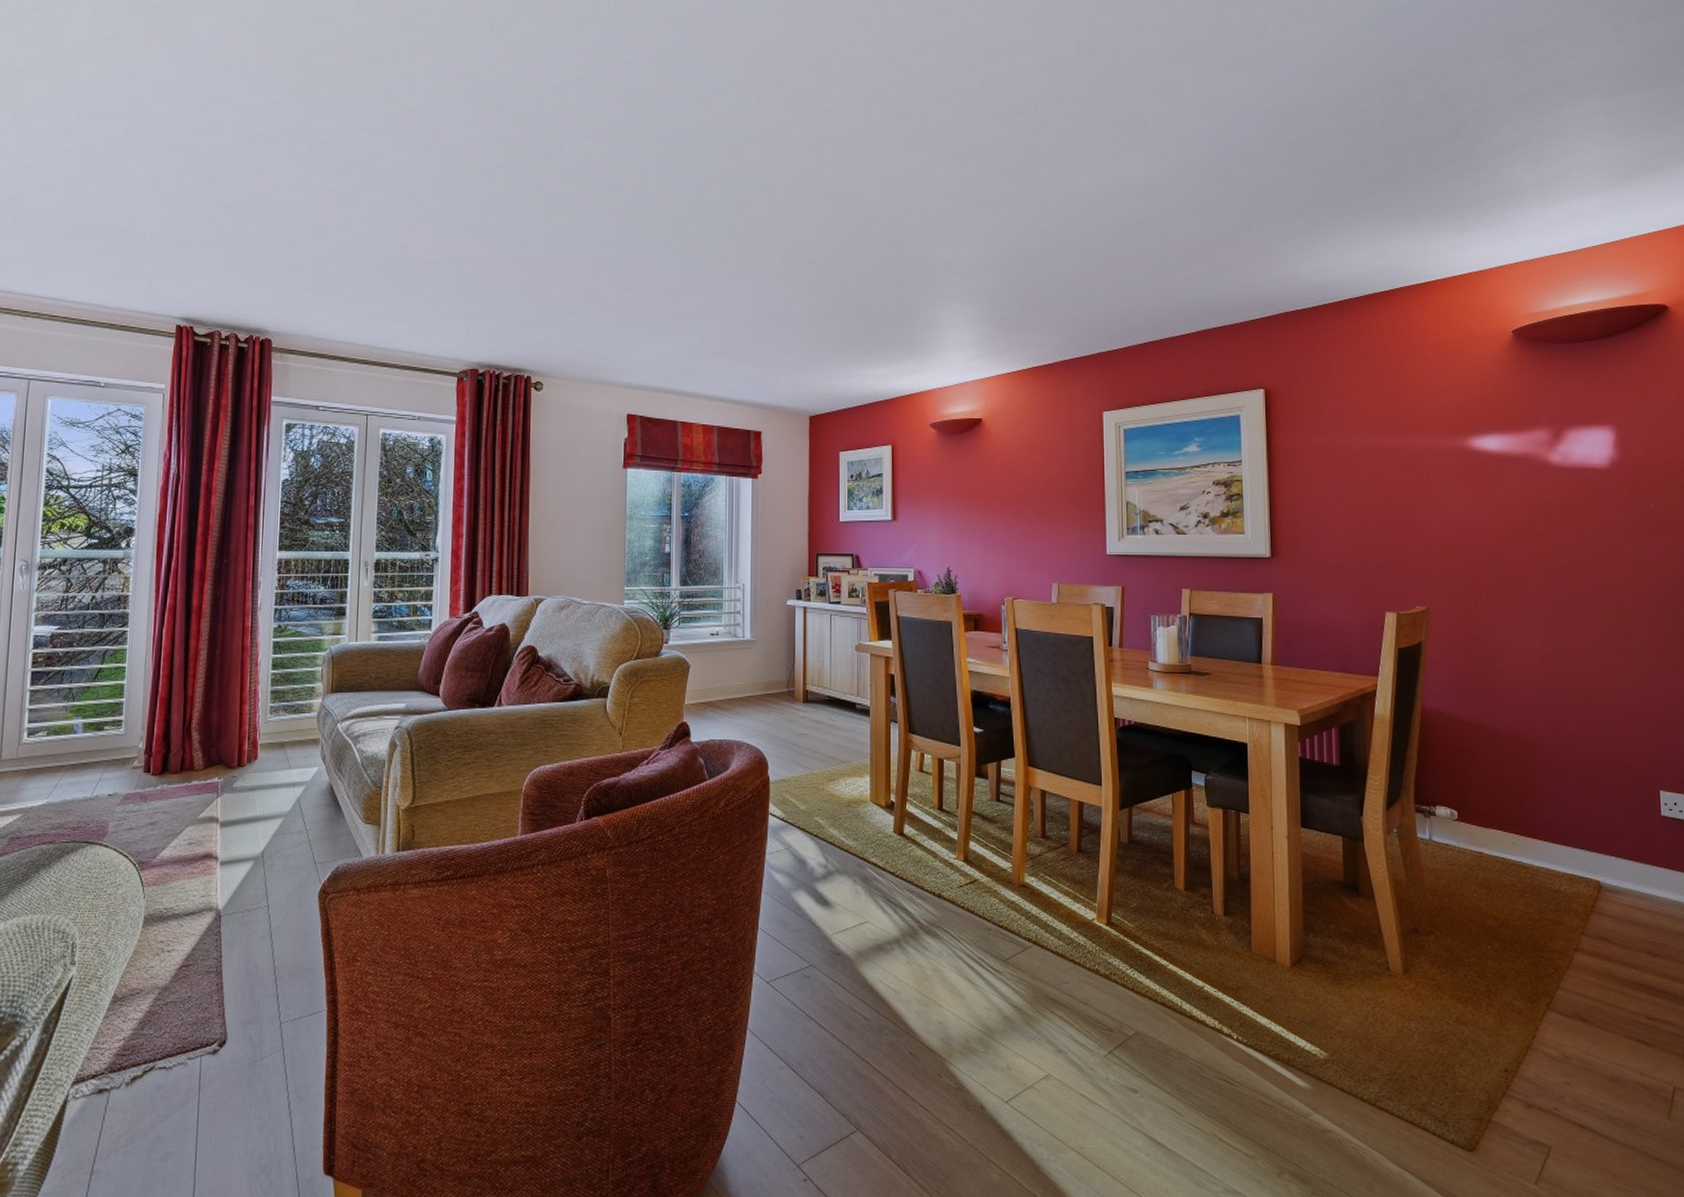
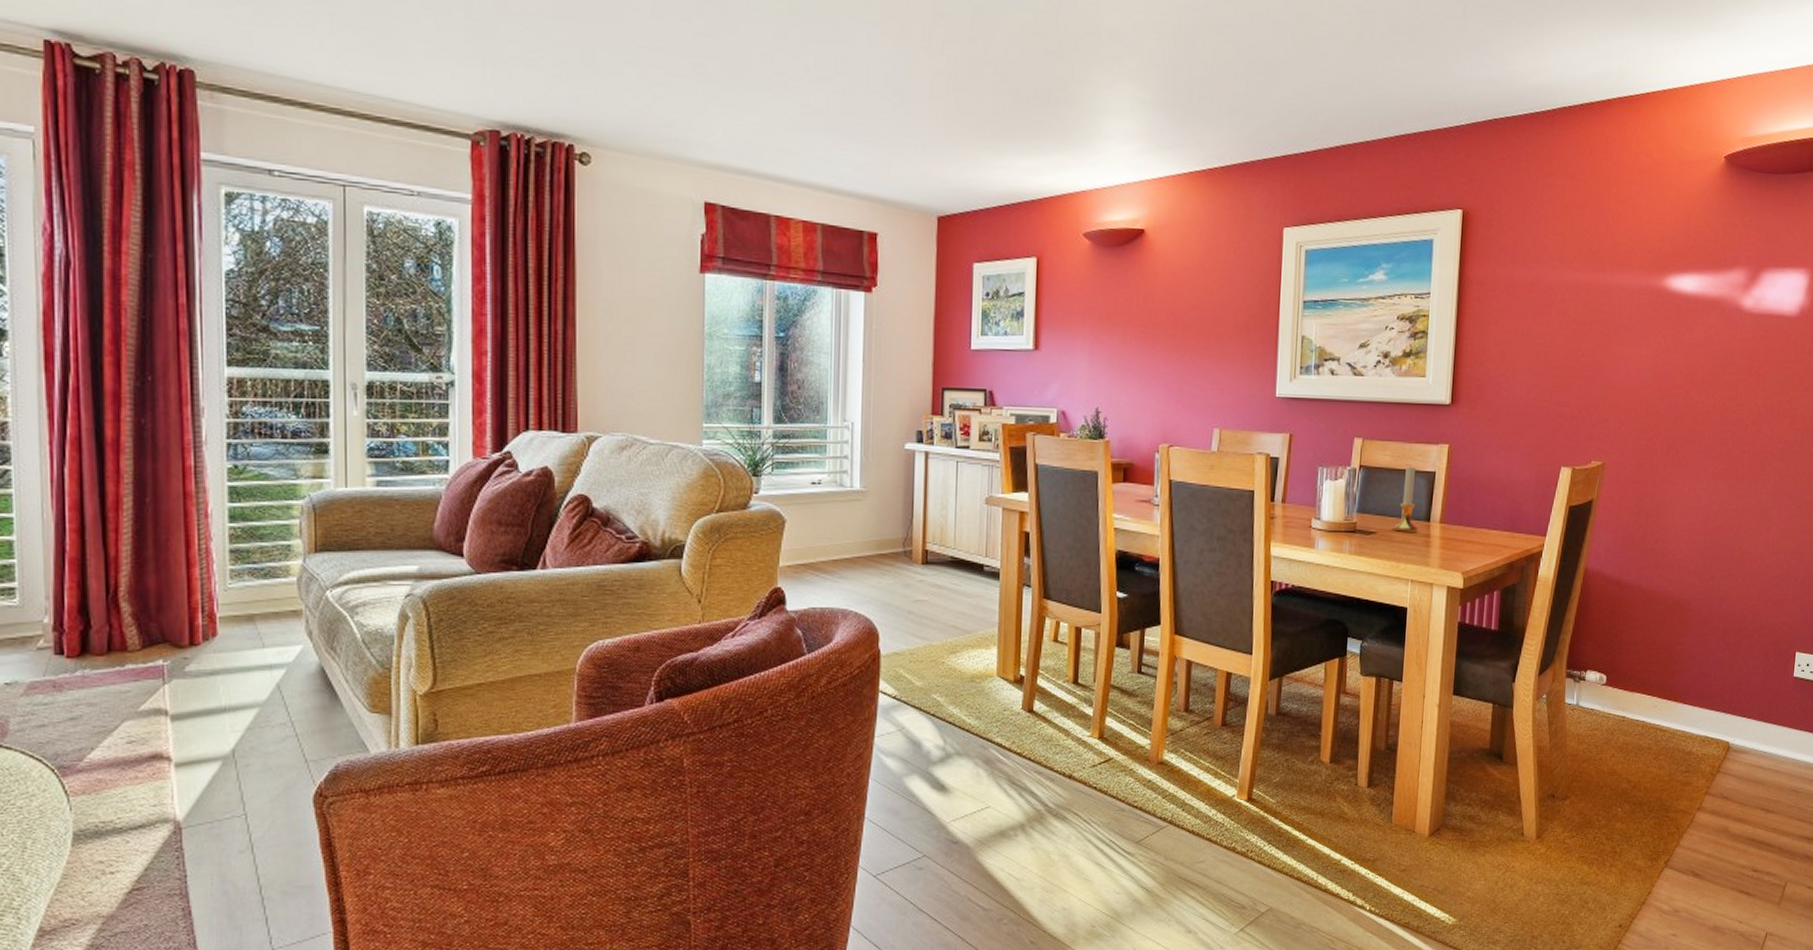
candle holder: none [1226,612,1250,673] -> present [1393,465,1418,532]

